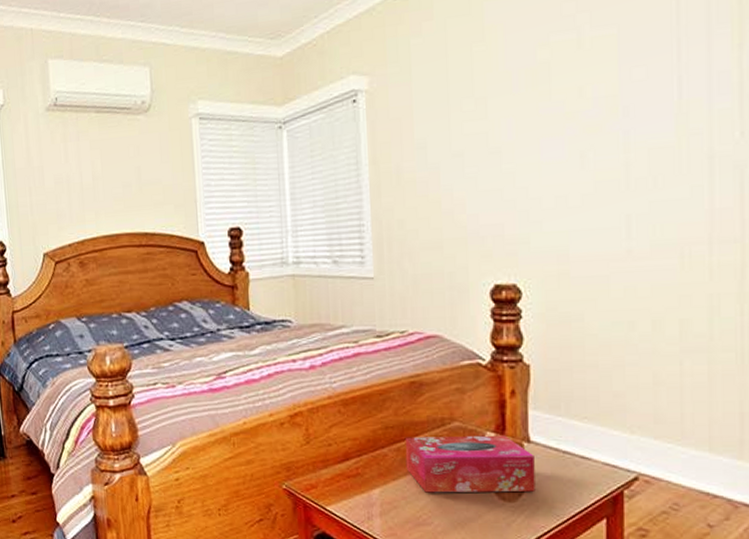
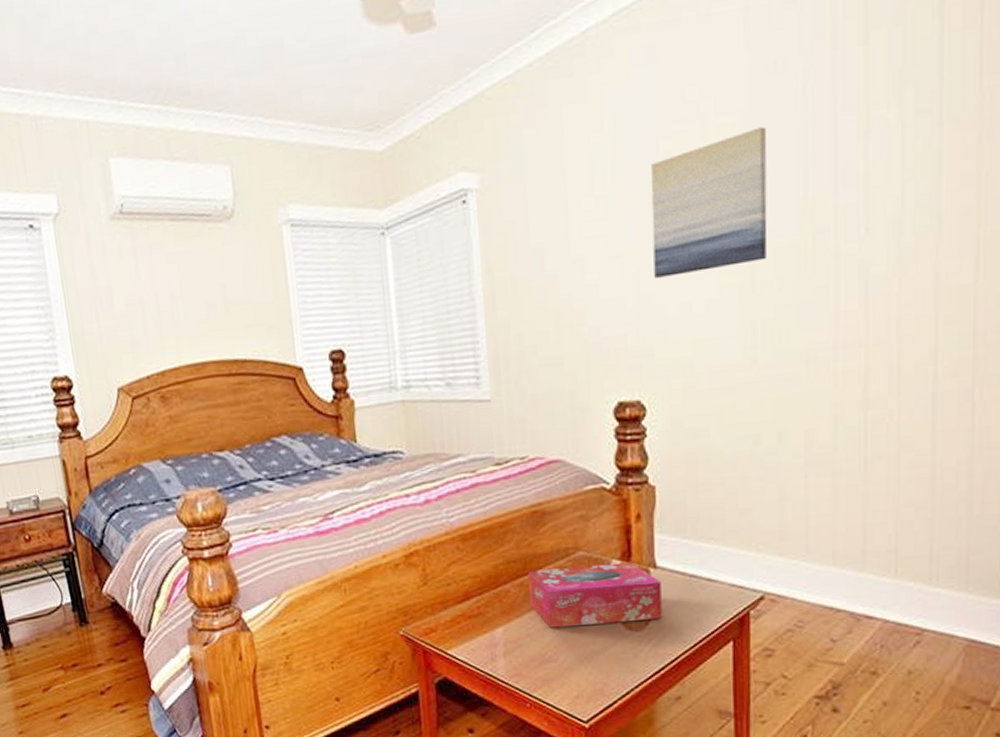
wall art: none [528,38,642,173] -> present [651,126,768,278]

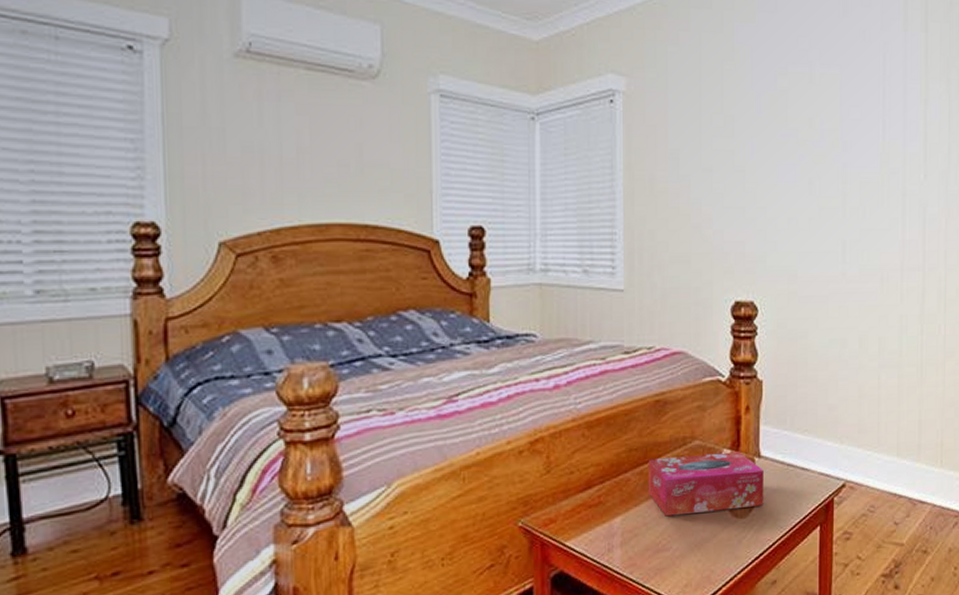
wall art: present [651,126,768,278] -> none [769,81,856,194]

